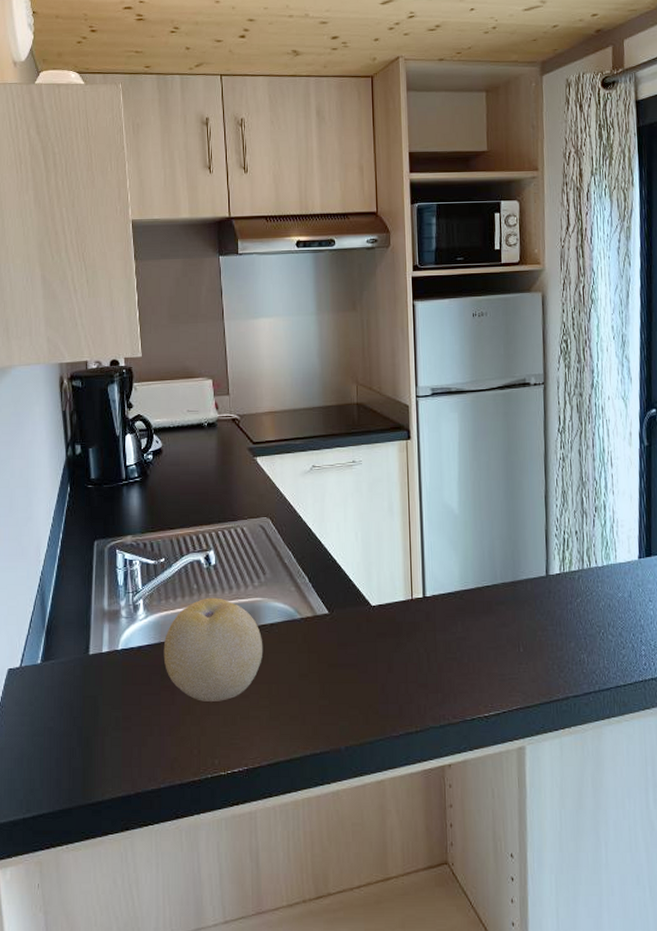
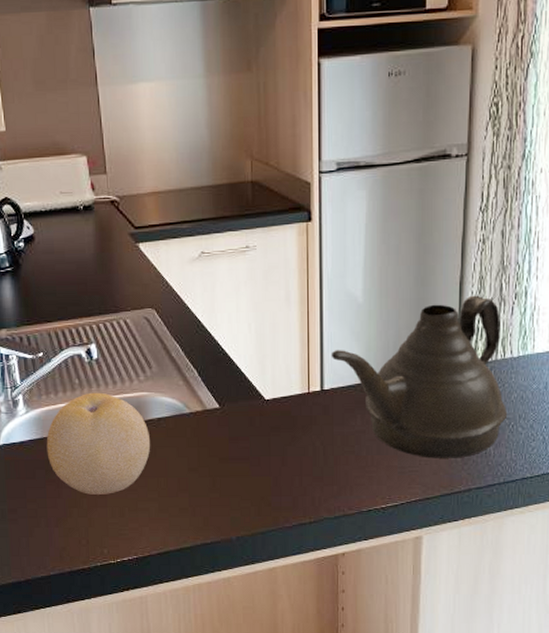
teapot: none [431,508,598,666] -> present [331,295,508,458]

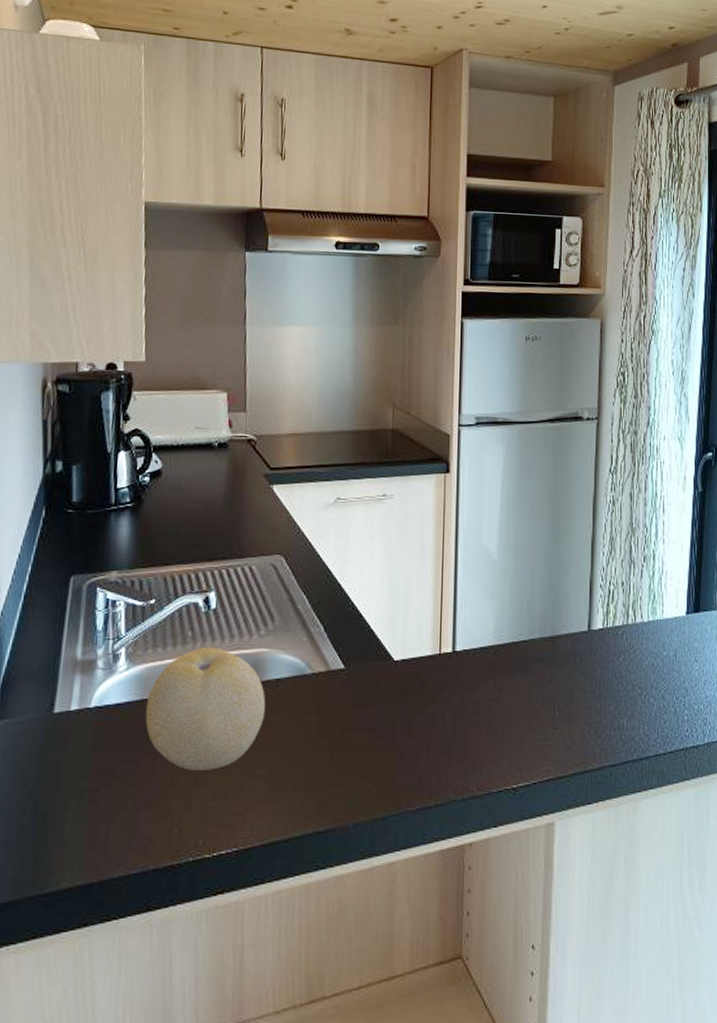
teapot: present [331,295,508,458] -> none [464,556,640,731]

